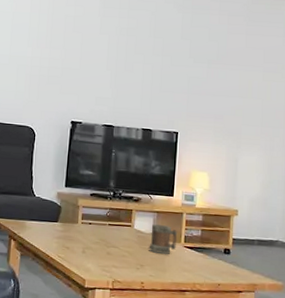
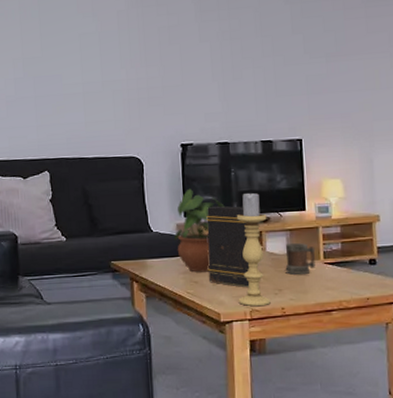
potted plant: none [53,162,103,240] -> present [174,188,225,272]
book: none [79,180,120,260] -> present [206,205,250,288]
candle holder: none [103,172,139,279] -> present [236,191,271,307]

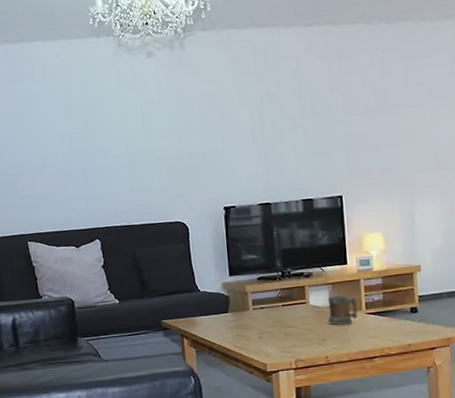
potted plant: present [174,188,225,272] -> none [220,248,268,327]
book: present [206,205,250,288] -> none [251,263,295,340]
candle holder: present [236,191,271,307] -> none [279,248,315,357]

